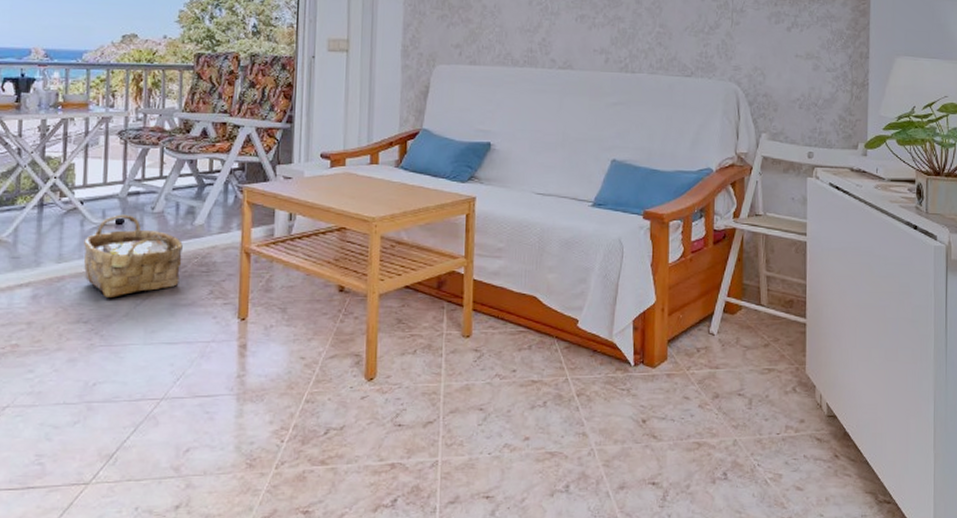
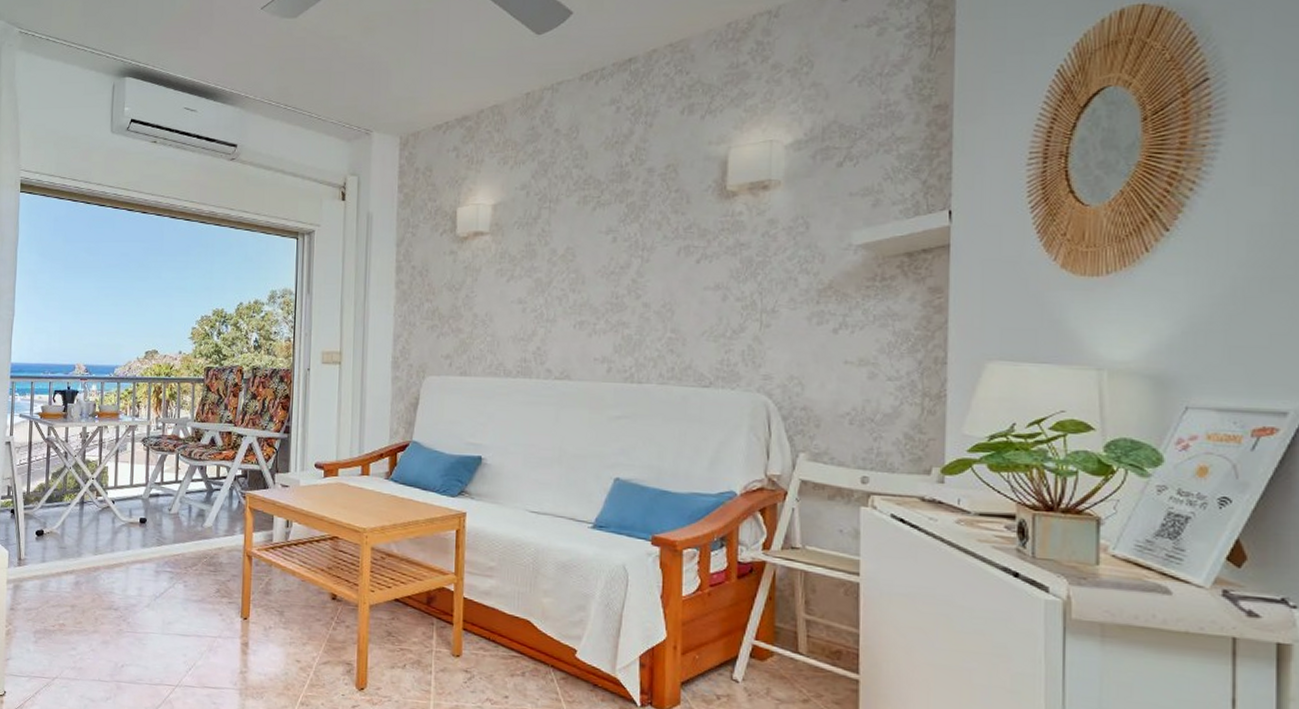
woven basket: present [83,214,183,298] -> none [114,514,194,589]

